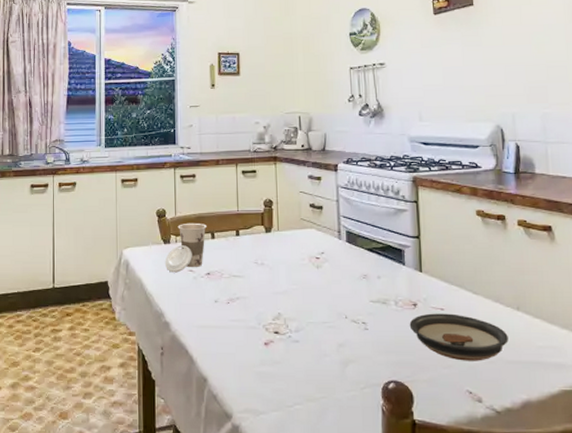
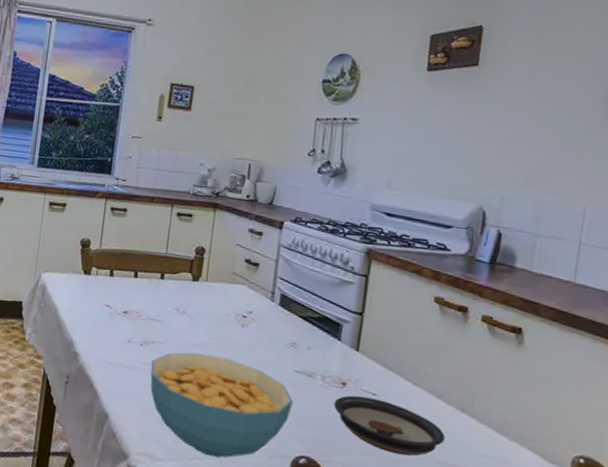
cup: present [164,222,207,273] -> none [82,257,131,306]
cereal bowl: none [239,300,374,400] -> present [150,352,293,458]

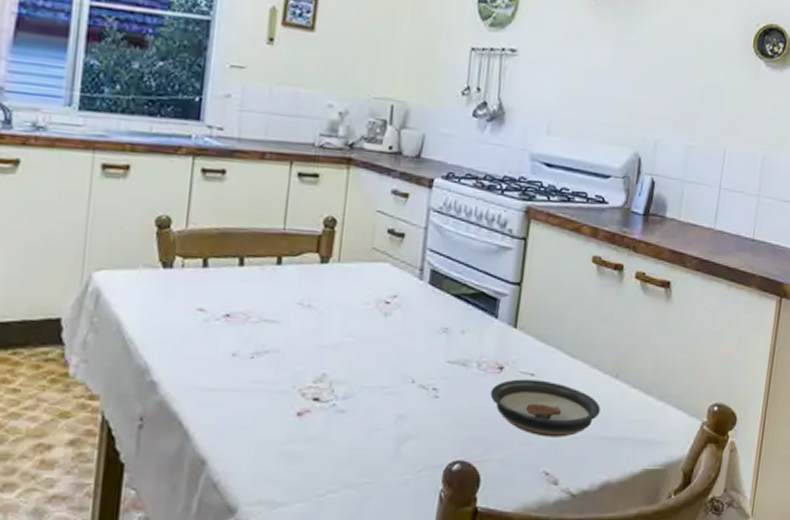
cereal bowl: present [150,352,293,458] -> none [265,356,446,486]

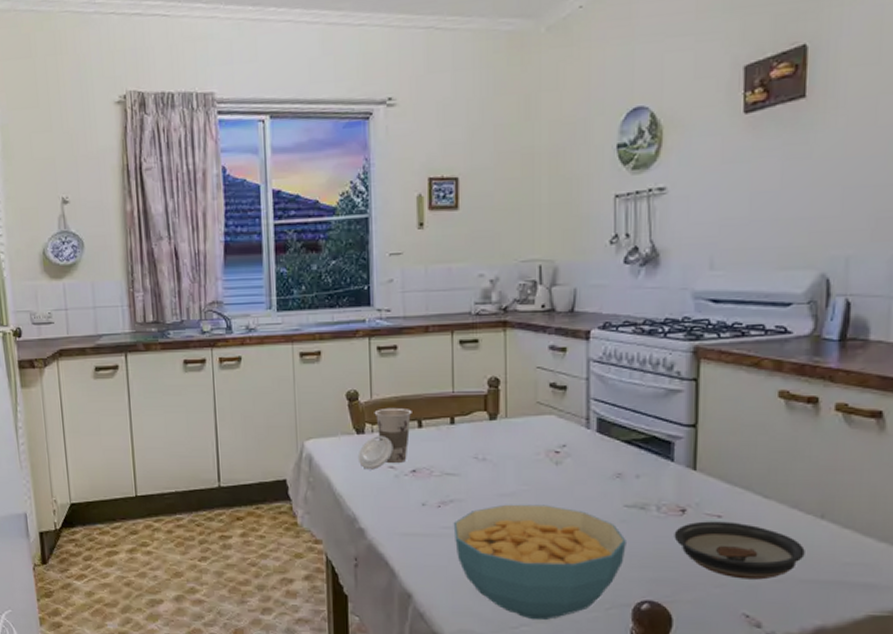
cup: none [160,240,234,312] -> present [357,407,412,470]
cereal bowl: none [265,356,446,486] -> present [453,504,626,621]

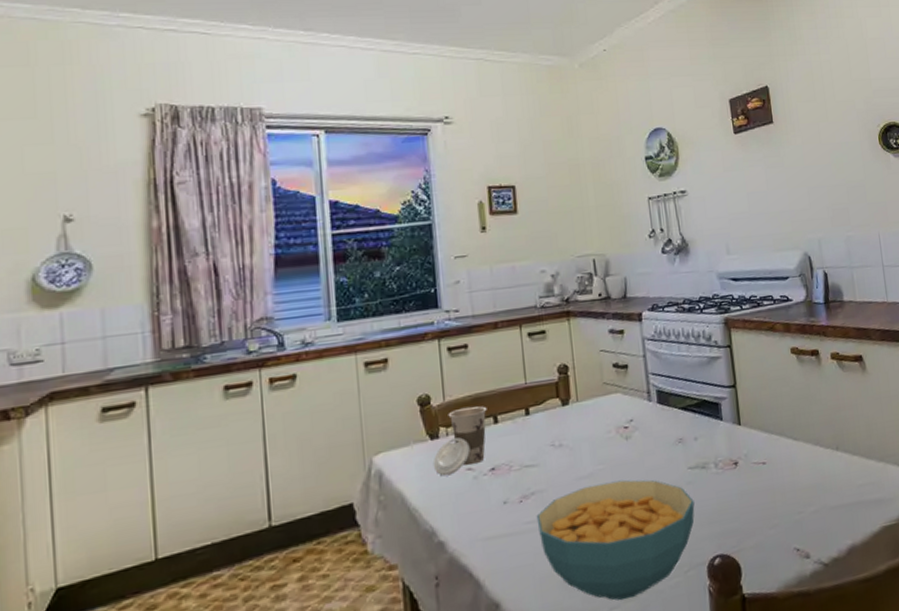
saucer: present [674,521,805,580] -> none [731,465,831,517]

